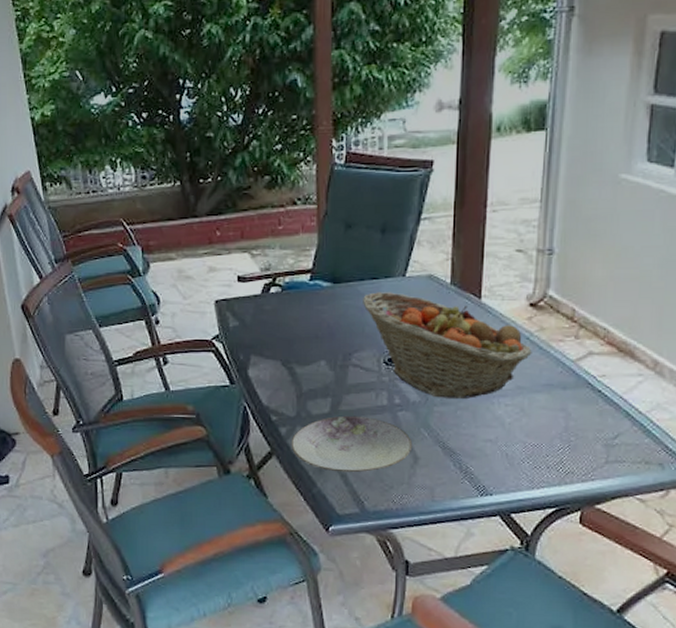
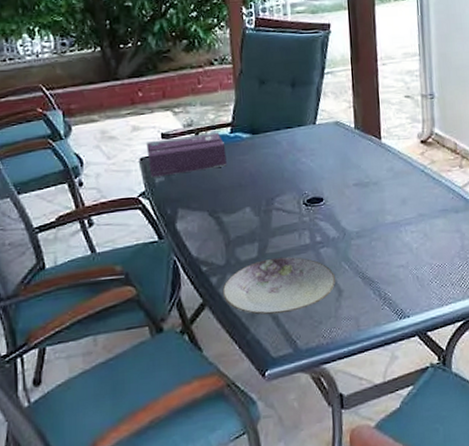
tissue box: none [221,278,304,321] -> present [146,132,227,177]
fruit basket: present [363,292,532,398] -> none [280,139,428,232]

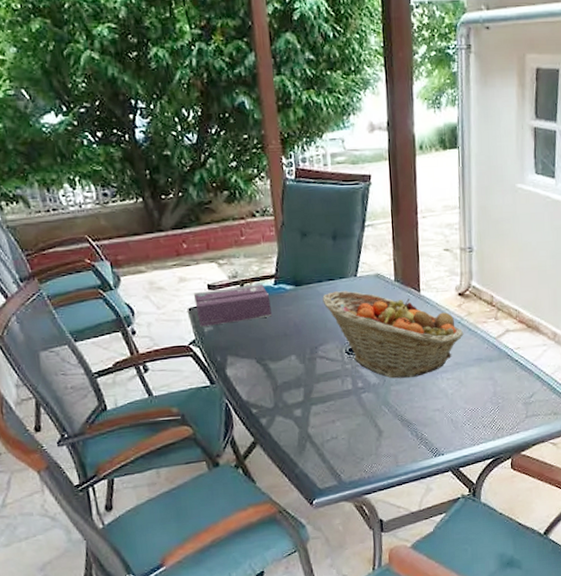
plate: present [222,257,336,315] -> none [271,401,377,452]
fruit basket: none [280,139,428,232] -> present [322,291,464,379]

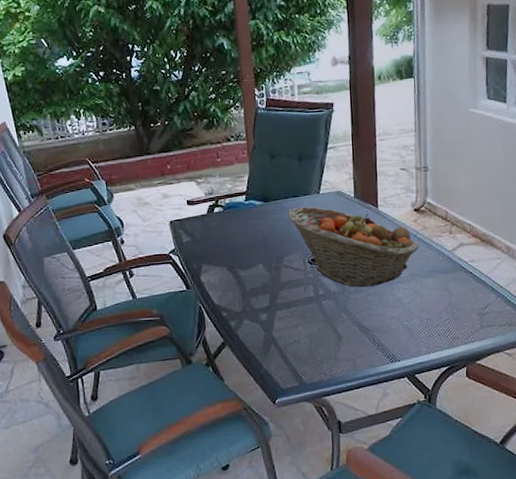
tissue box: present [193,283,272,327] -> none [174,200,242,237]

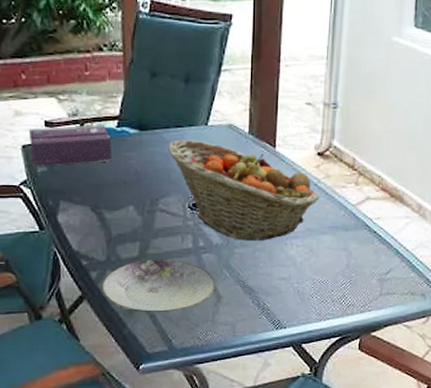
tissue box: none [174,200,242,237] -> present [28,124,111,166]
plate: none [239,307,336,354] -> present [101,258,216,313]

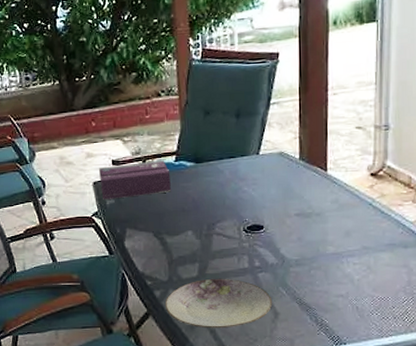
fruit basket: present [168,140,320,240] -> none [222,168,375,260]

